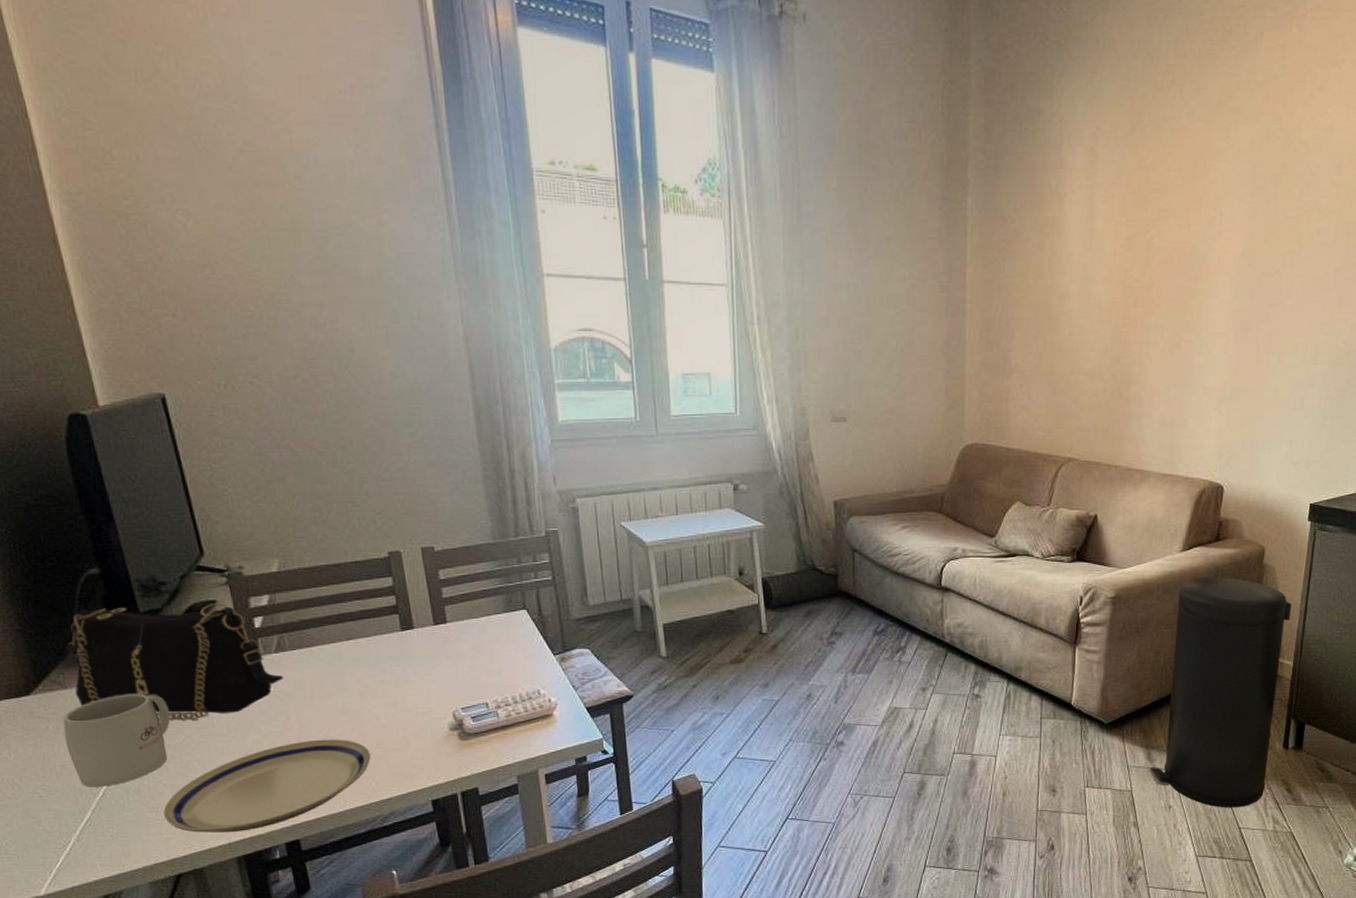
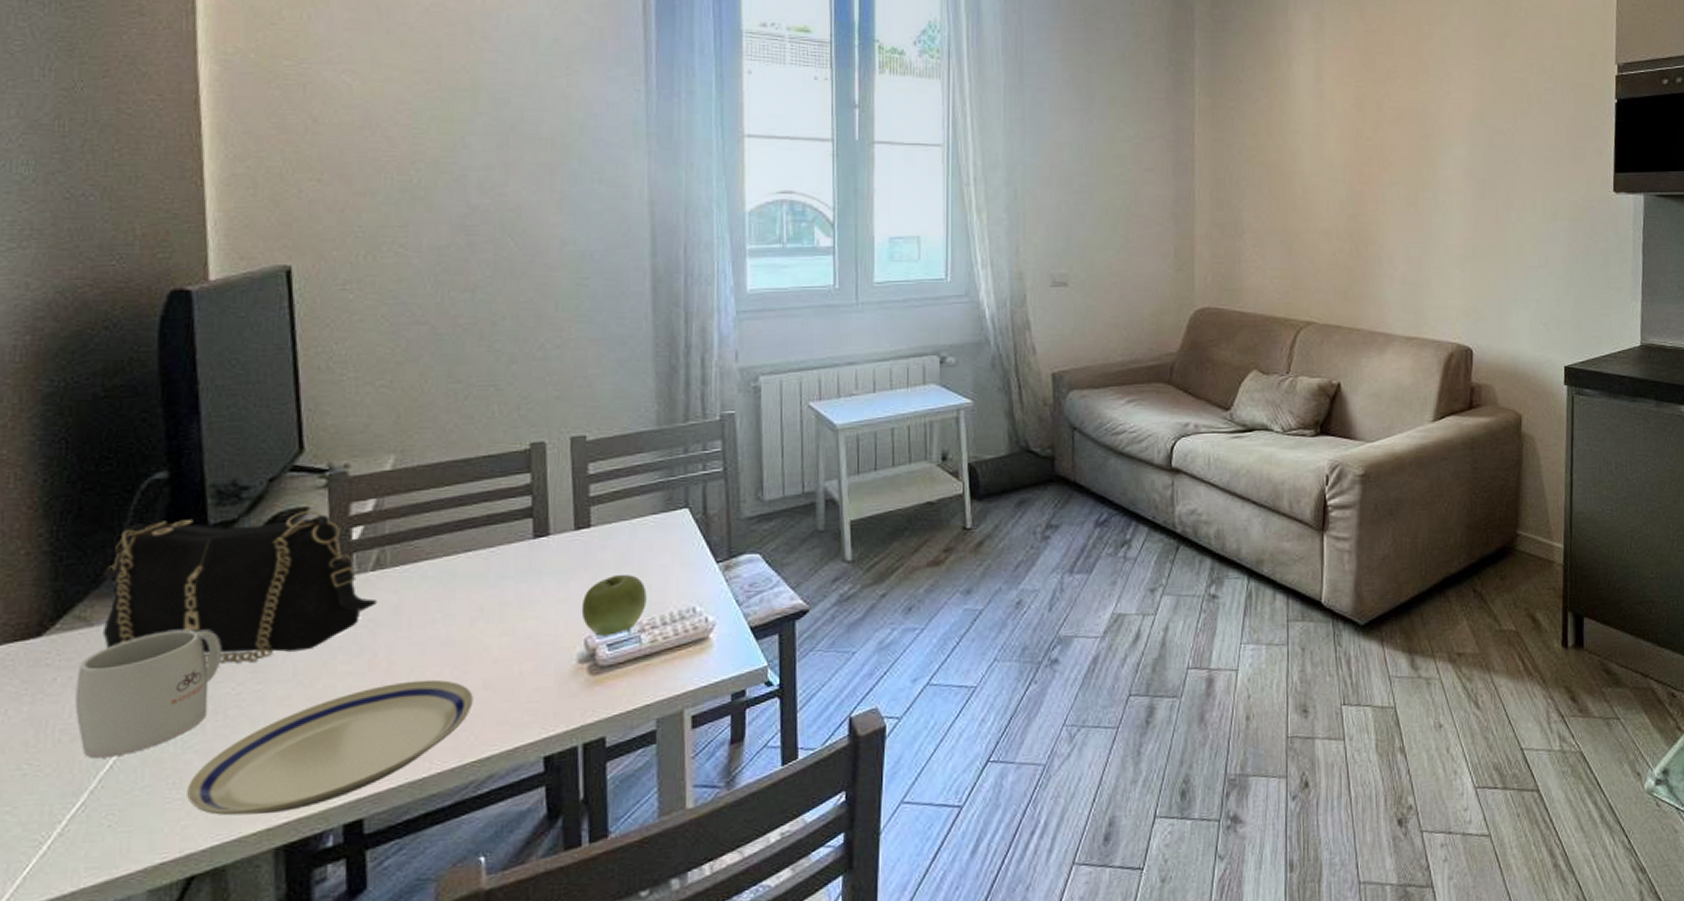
fruit: none [447,663,500,710] -> present [581,575,647,636]
pedal bin: present [1149,577,1292,808] -> none [1413,449,1557,724]

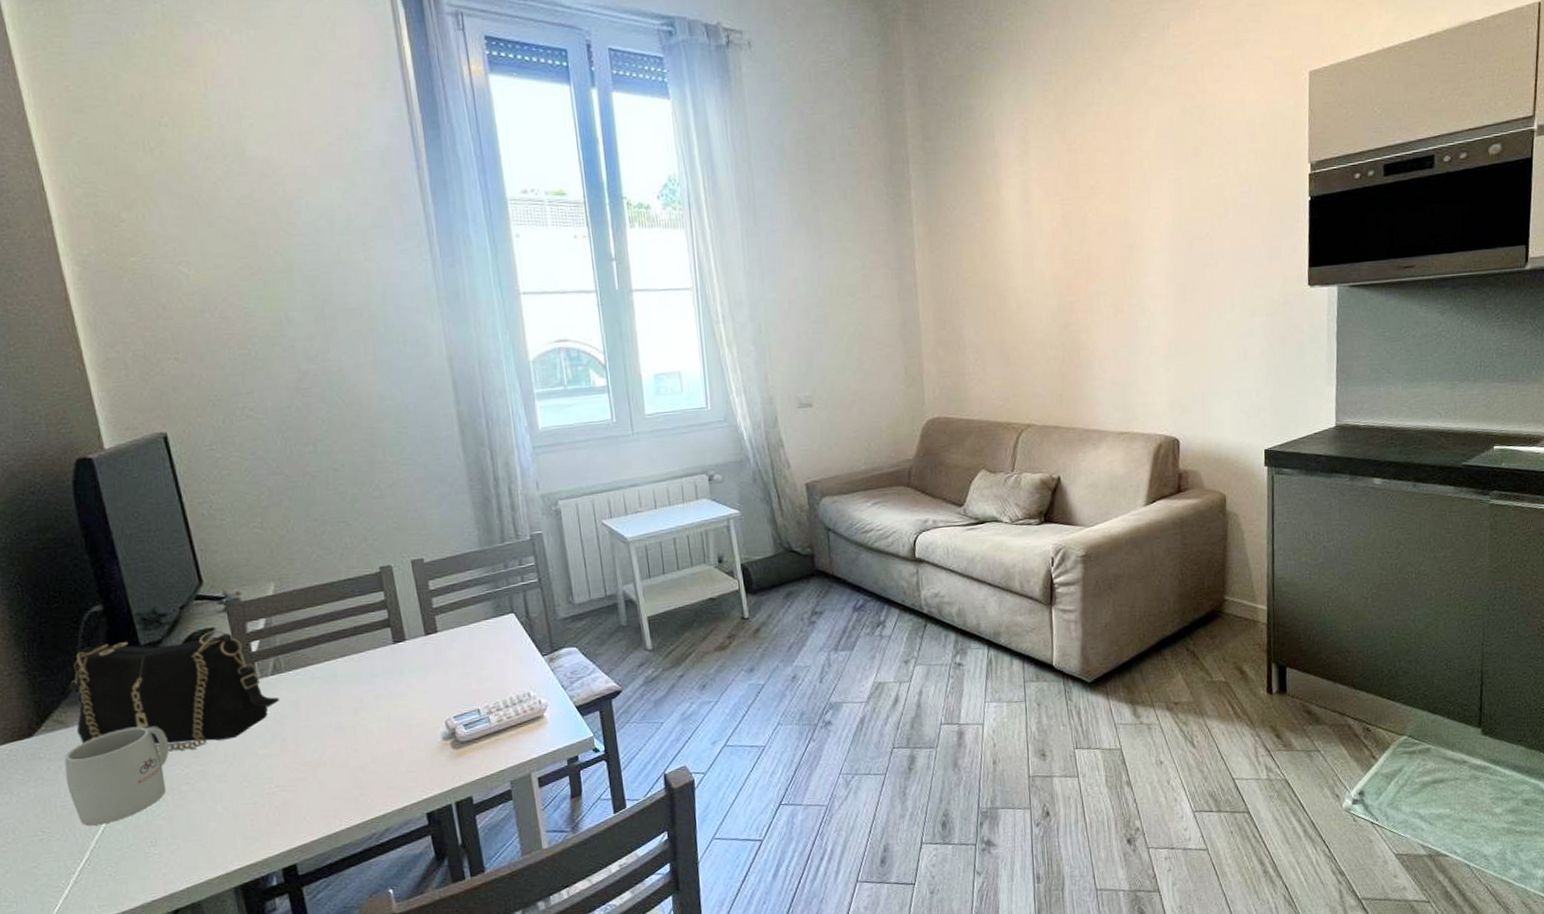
plate: present [187,679,473,816] -> none [161,757,366,865]
fruit: present [581,575,647,636] -> none [439,669,491,718]

